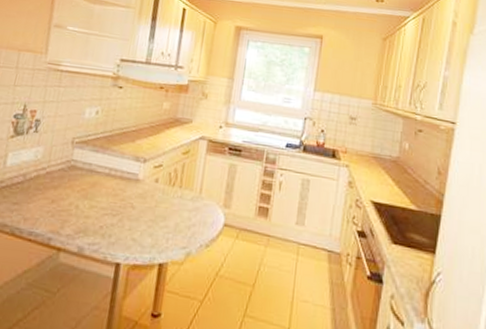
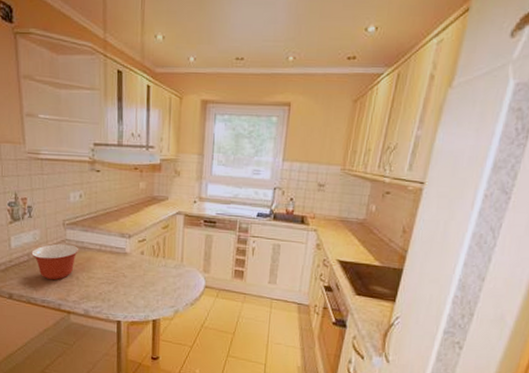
mixing bowl: none [28,164,86,208] -> present [31,243,79,281]

